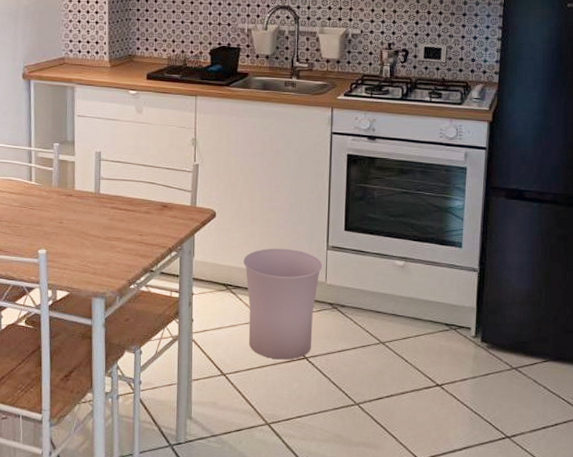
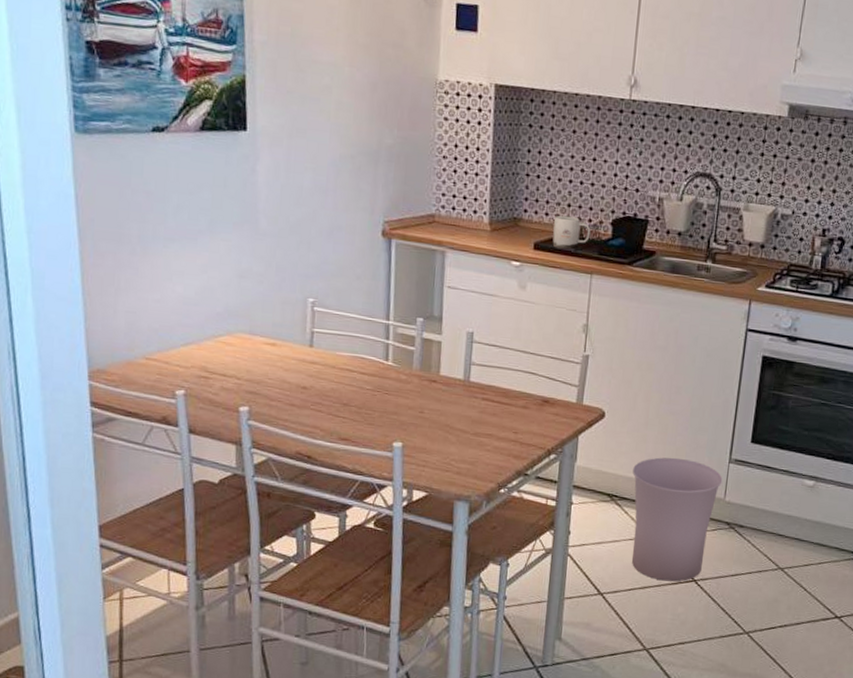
mug: none [161,50,193,78] -> present [552,215,591,250]

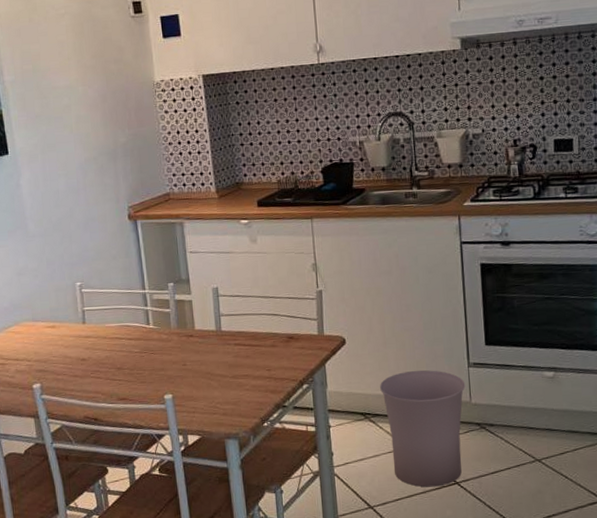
mug: present [552,215,591,250] -> none [271,172,305,202]

